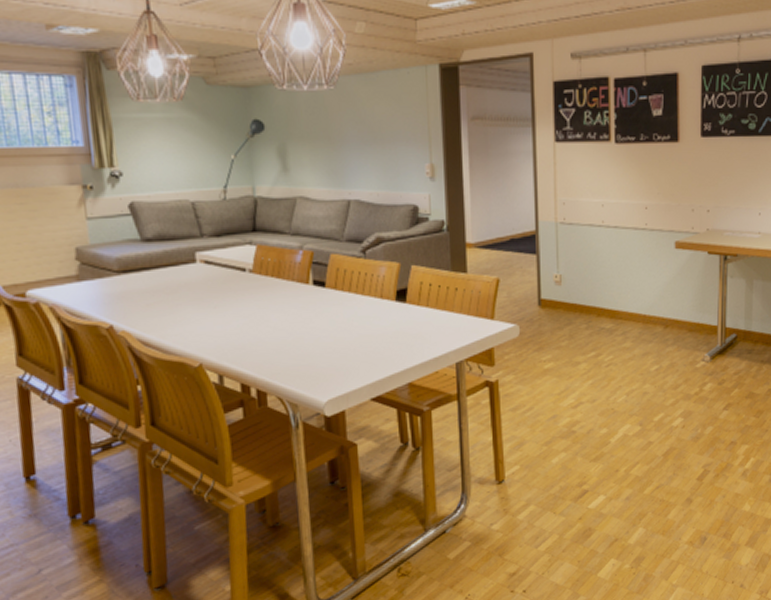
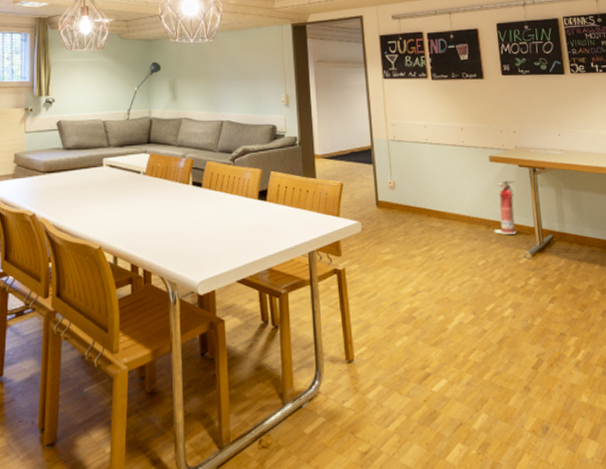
fire extinguisher: none [670,271,702,335] -> present [493,180,517,235]

